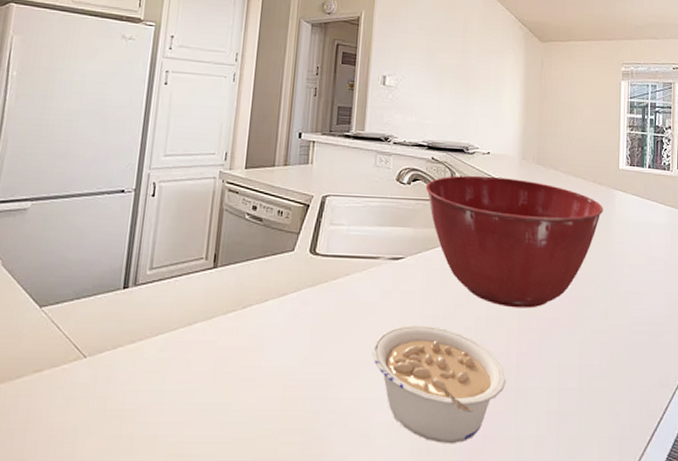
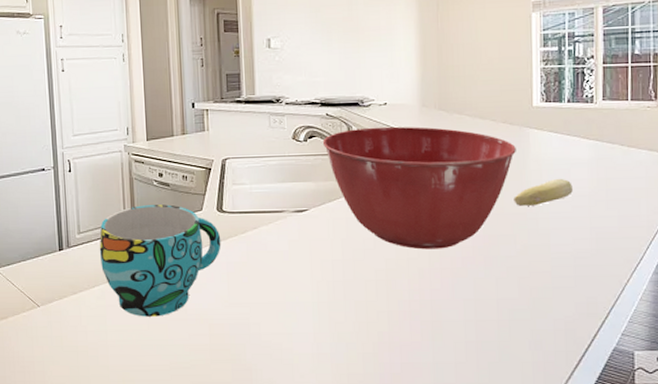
cup: none [170,241,310,374] -> present [99,204,221,317]
legume: present [372,324,507,444] -> none [286,269,421,370]
fruit: none [599,241,650,268] -> present [513,178,573,206]

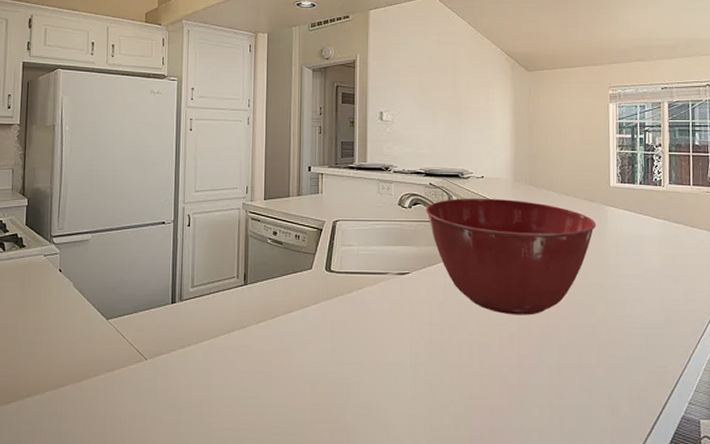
cup: present [99,204,221,317] -> none [210,262,328,373]
fruit: present [513,178,573,206] -> none [593,253,645,277]

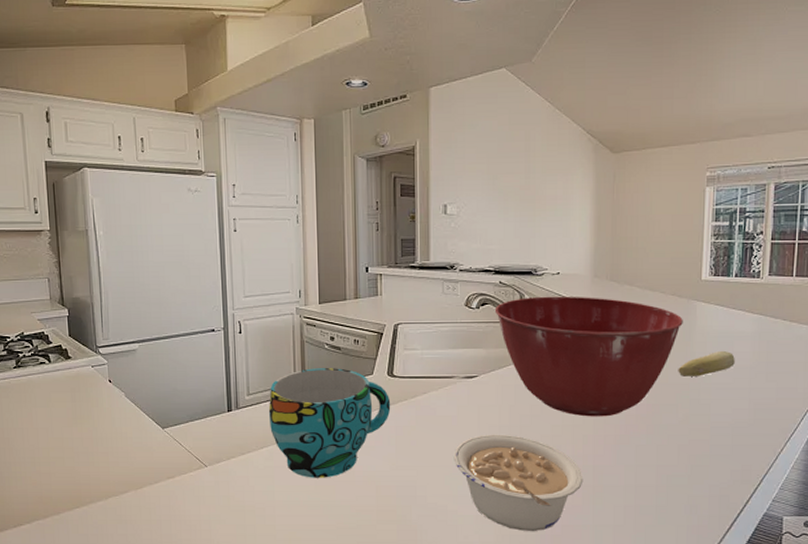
cup: none [210,262,328,373] -> present [268,368,391,478]
legume: none [386,331,510,433] -> present [453,434,584,532]
fruit: none [593,253,645,277] -> present [678,350,735,376]

